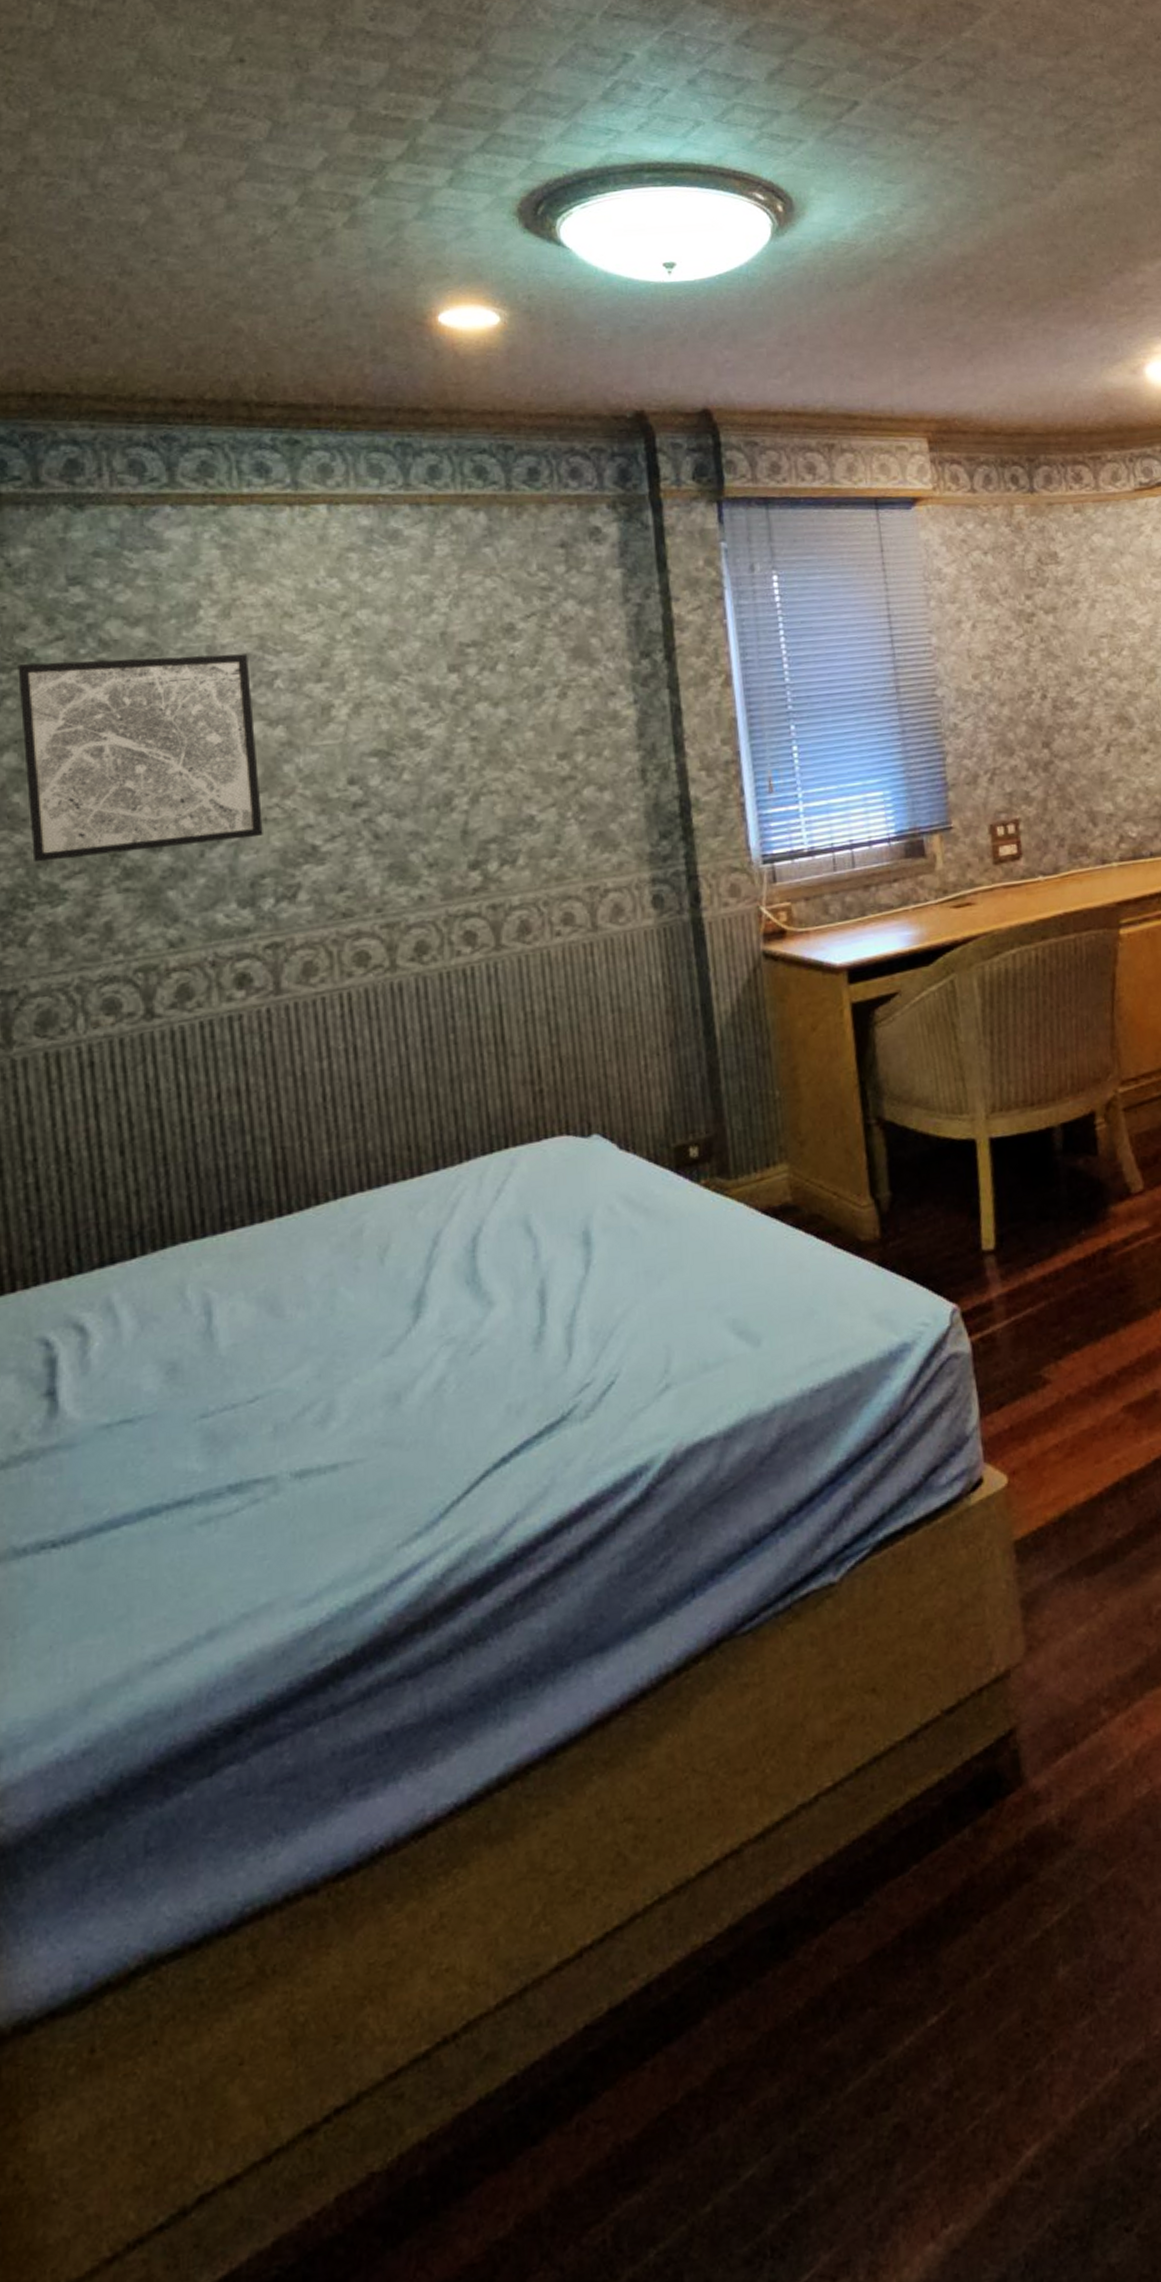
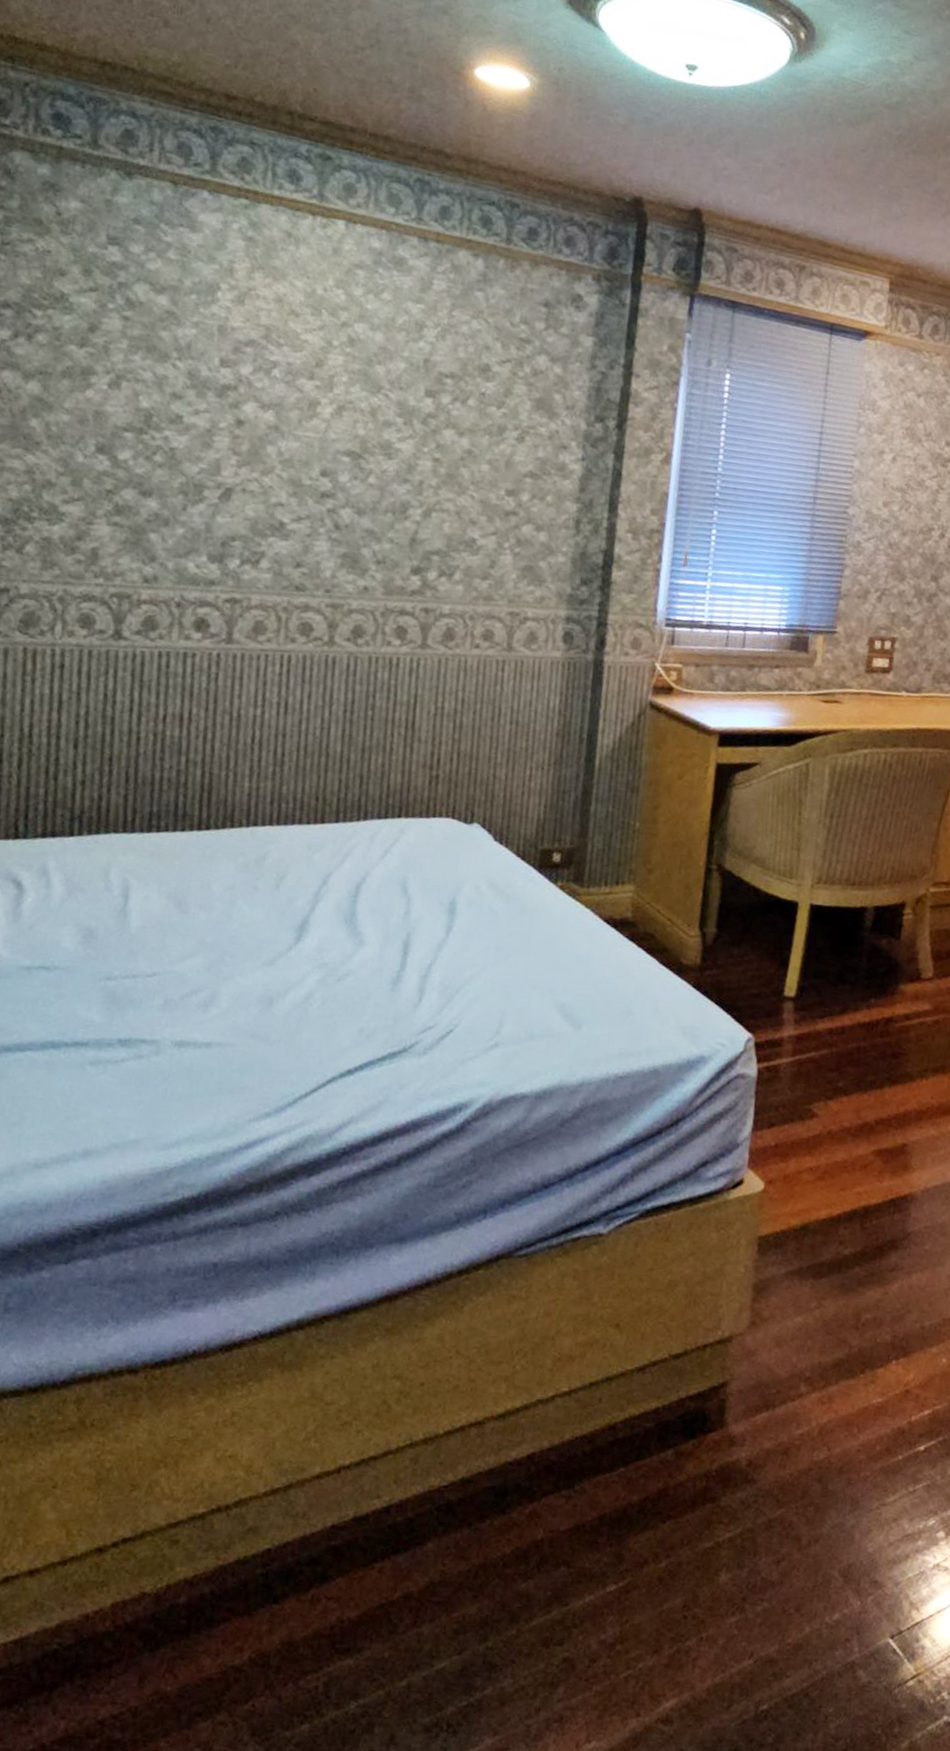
wall art: present [18,654,263,863] -> none [40,305,254,504]

